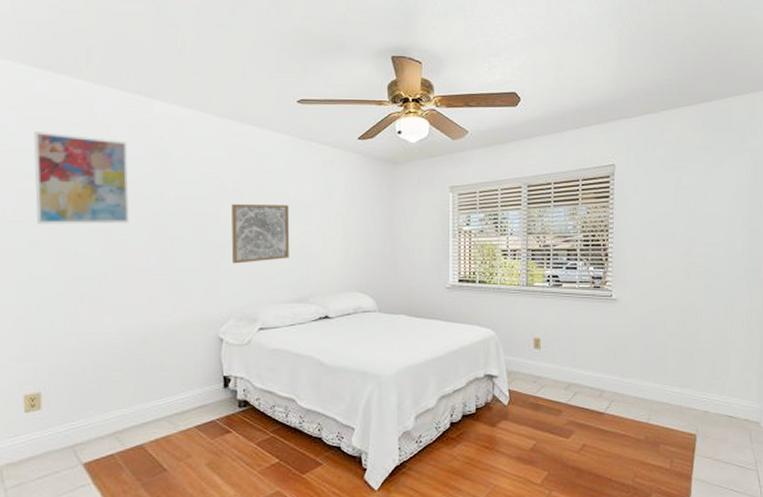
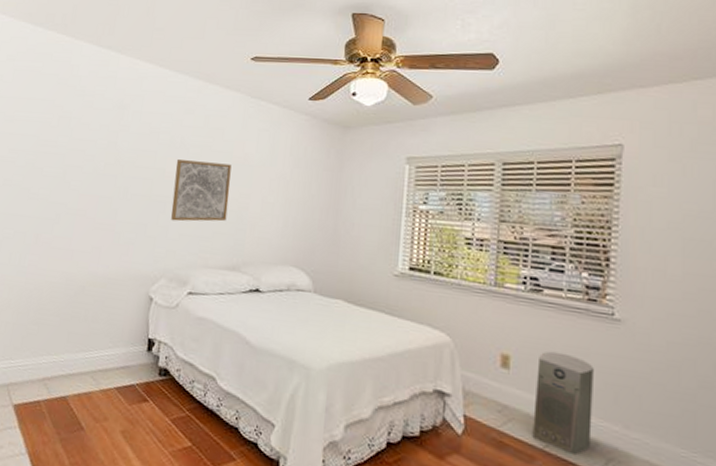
wall art: present [33,131,130,224] -> none [11,81,94,170]
air purifier: none [559,330,600,403] -> present [532,351,594,456]

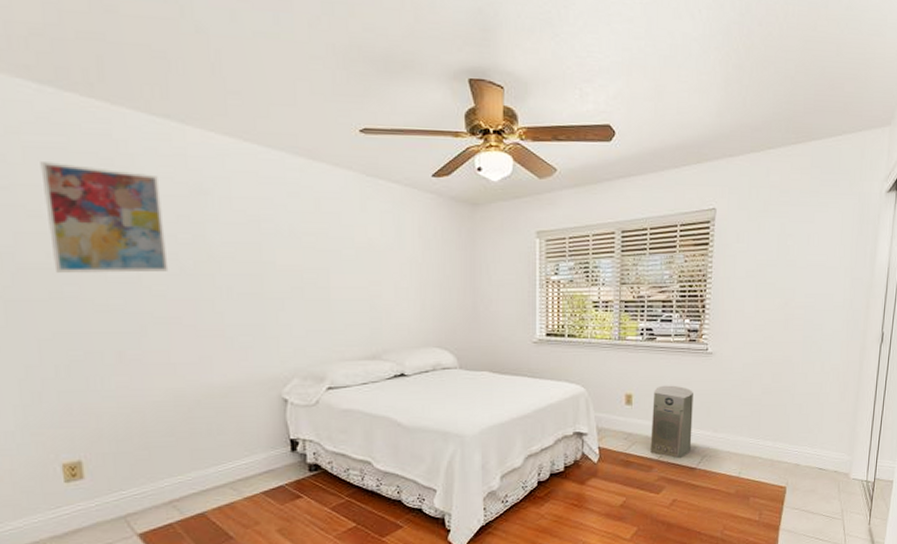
wall art: none [11,81,94,170] -> present [40,162,169,273]
wall art: present [171,159,232,222] -> none [287,250,358,318]

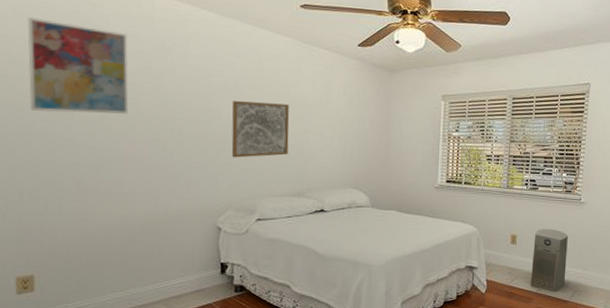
wall art: none [287,250,358,318] -> present [231,101,290,158]

